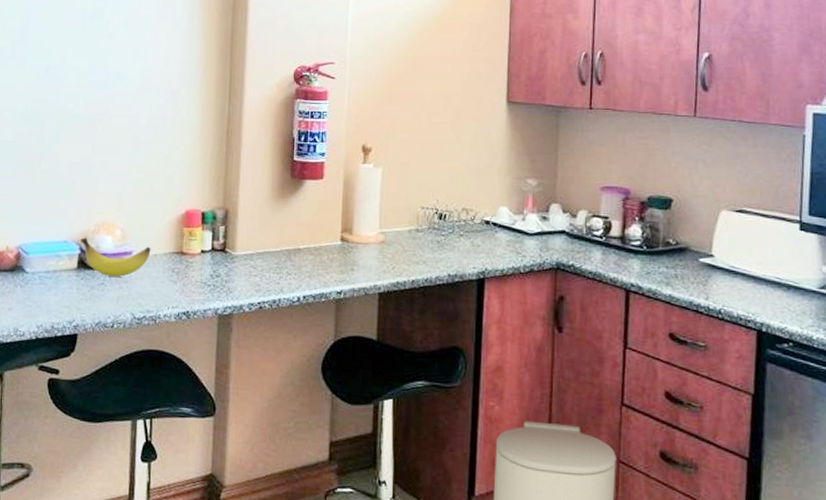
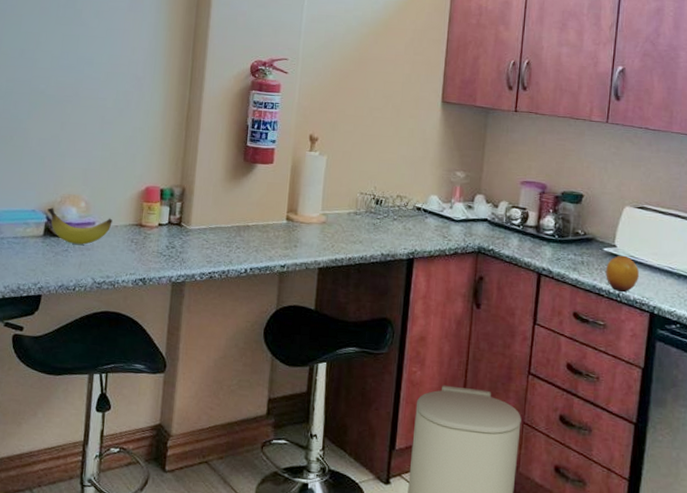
fruit: none [703,266,743,307] -> present [606,255,640,292]

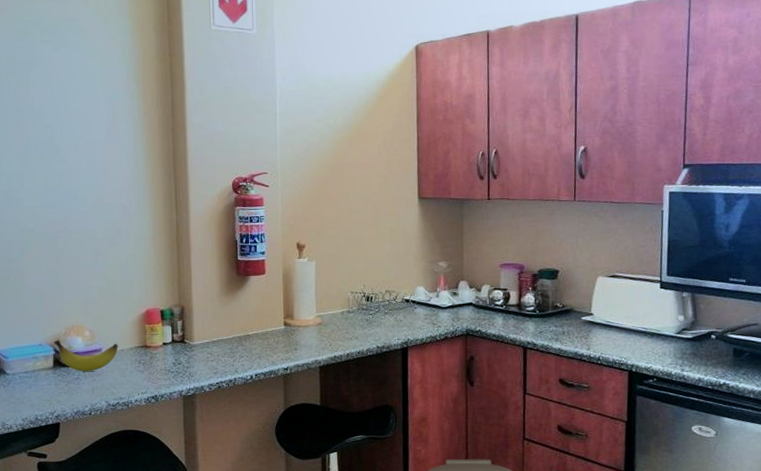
fruit: present [606,255,640,292] -> none [585,322,617,355]

